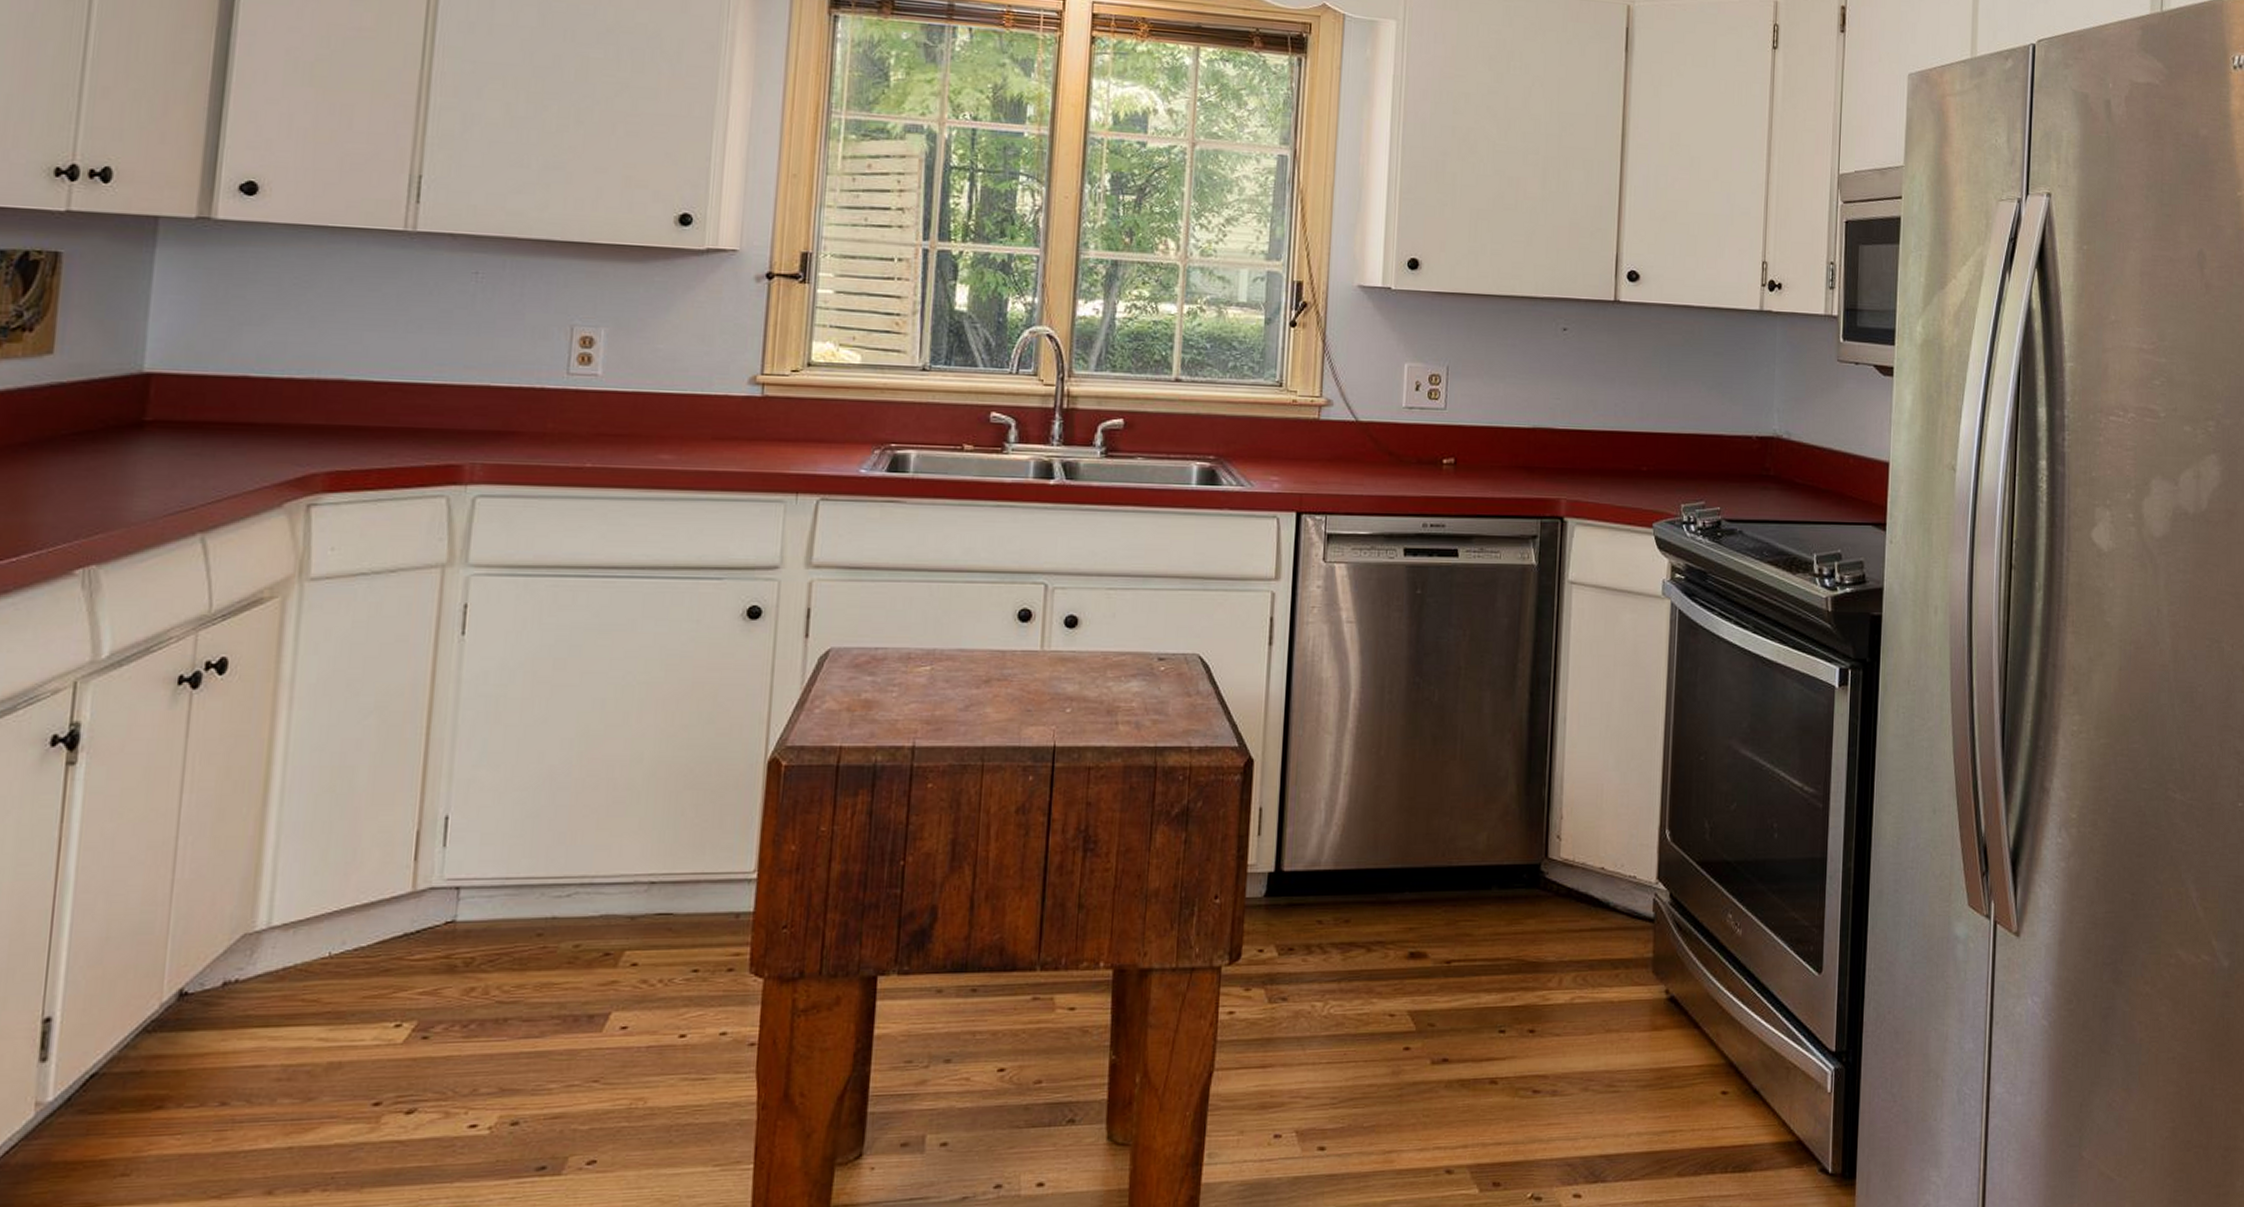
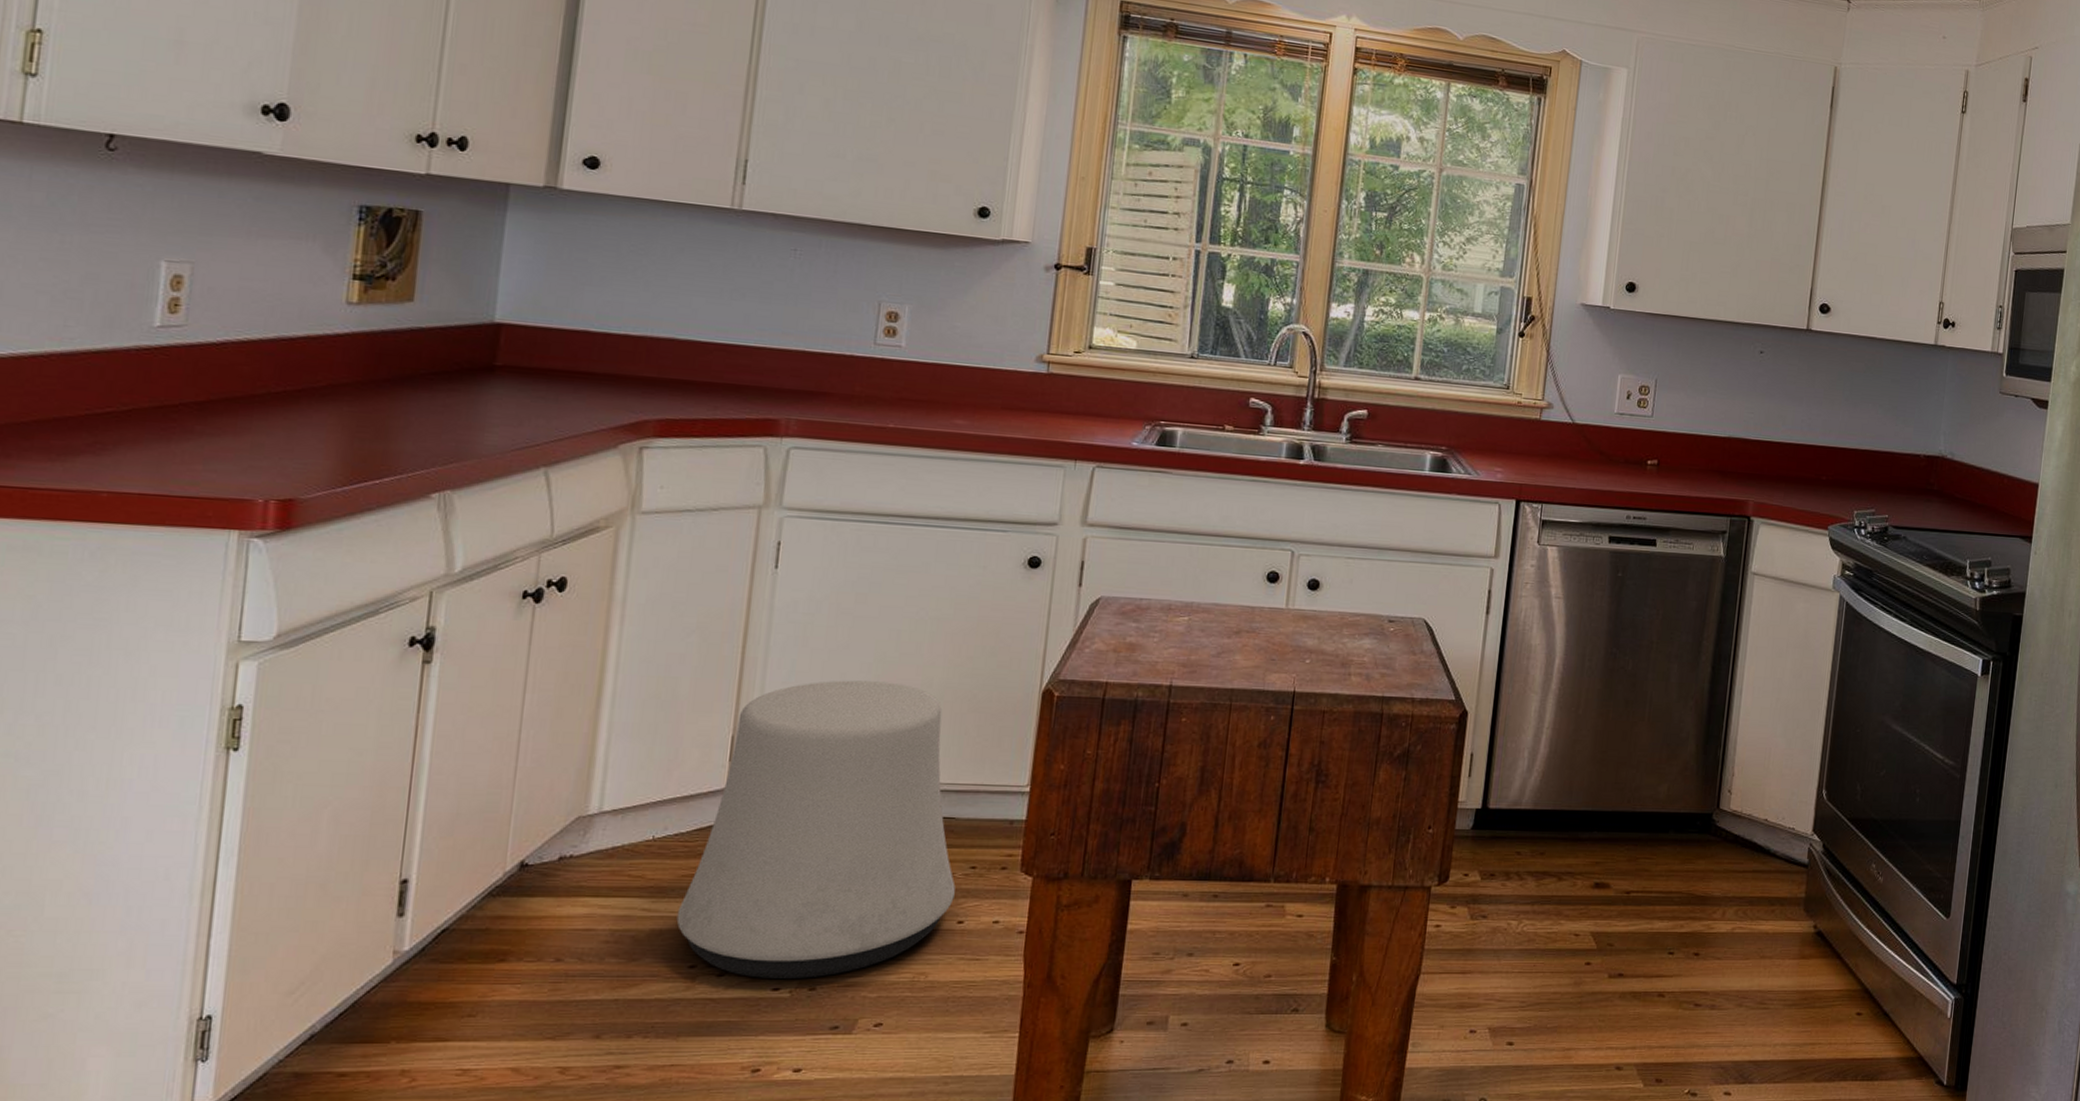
stool: none [357,759,676,1114] -> present [676,680,956,978]

